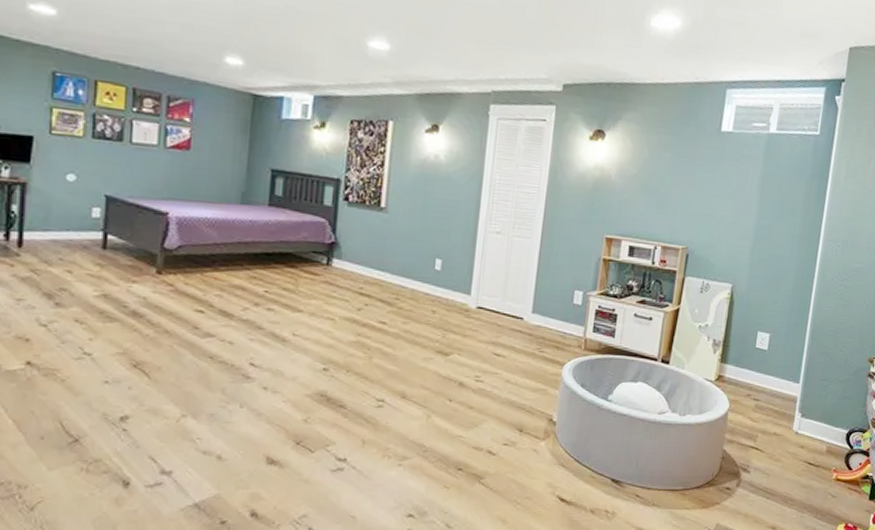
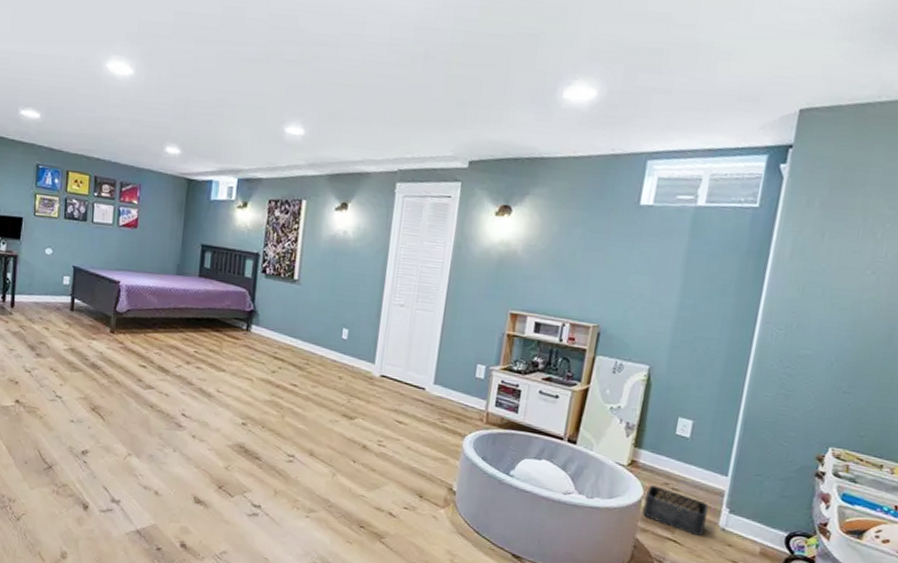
storage bin: none [729,398,784,442] -> present [643,485,709,537]

